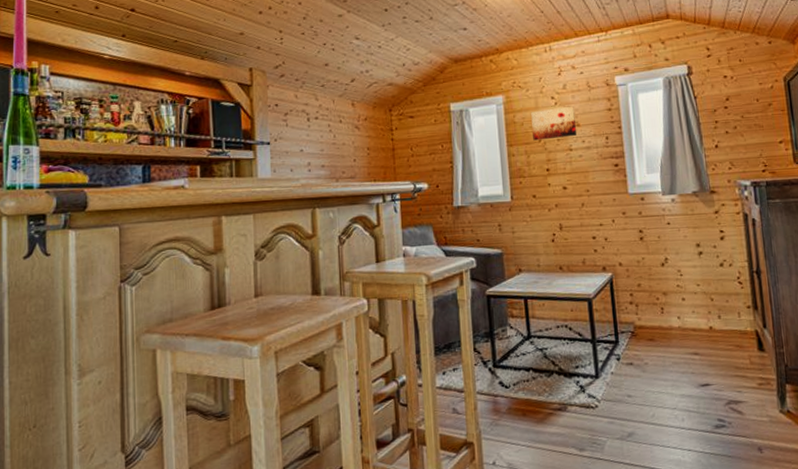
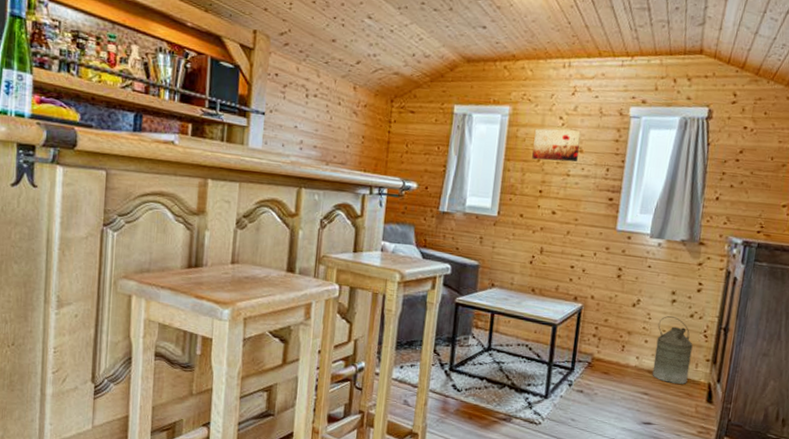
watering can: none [690,269,734,338] -> present [652,316,693,385]

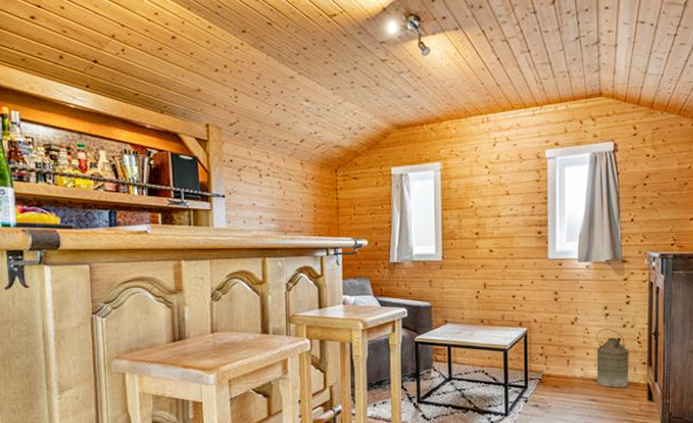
wall art: present [532,128,581,162] -> none [465,175,507,206]

